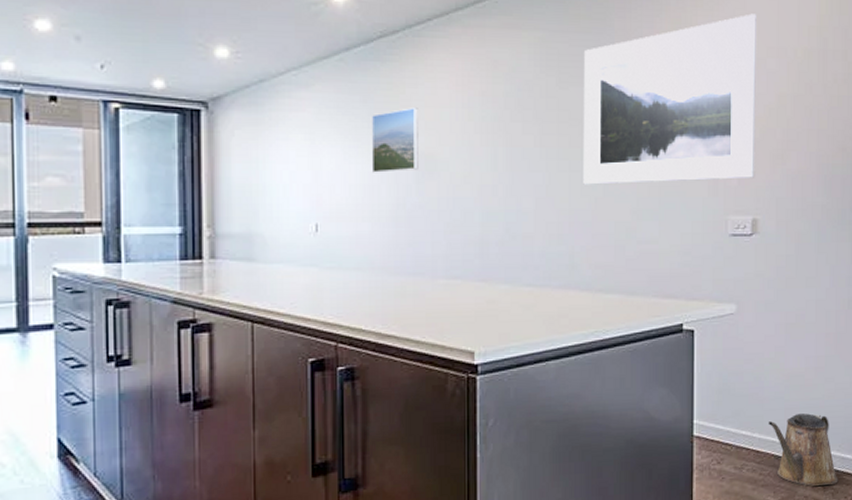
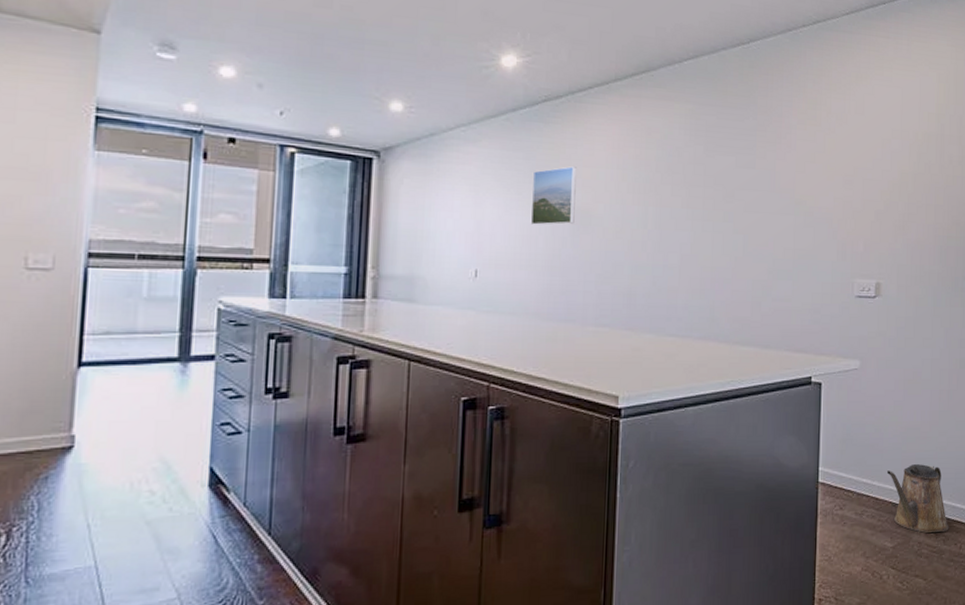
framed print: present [583,13,758,185] -> none [725,99,884,246]

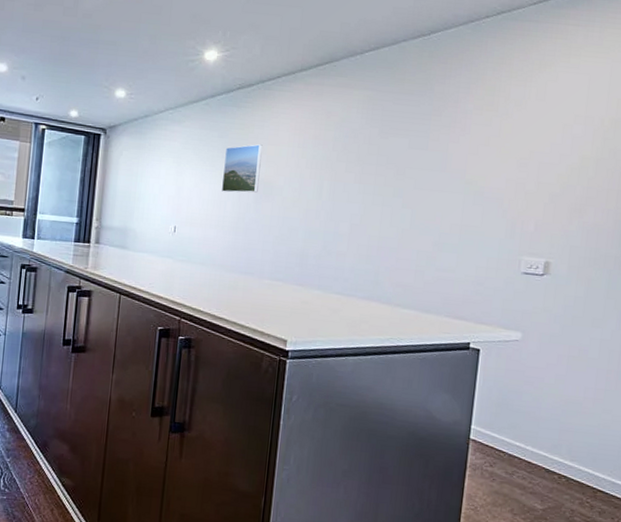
watering can: present [886,464,949,533] -> none [541,436,607,505]

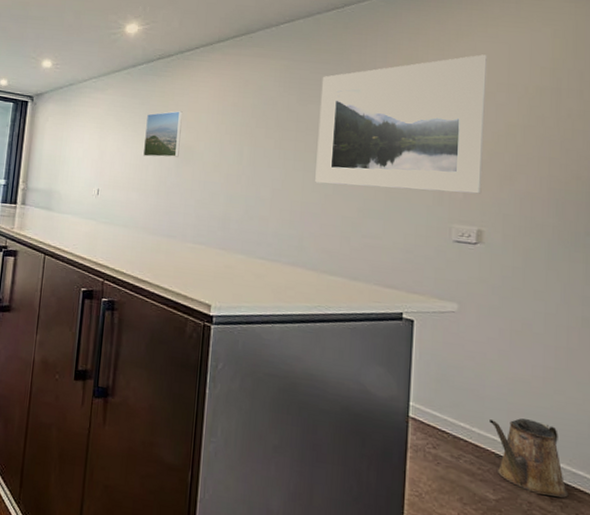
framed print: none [393,85,568,227] -> present [315,54,488,194]
watering can: none [541,436,607,505] -> present [488,418,569,498]

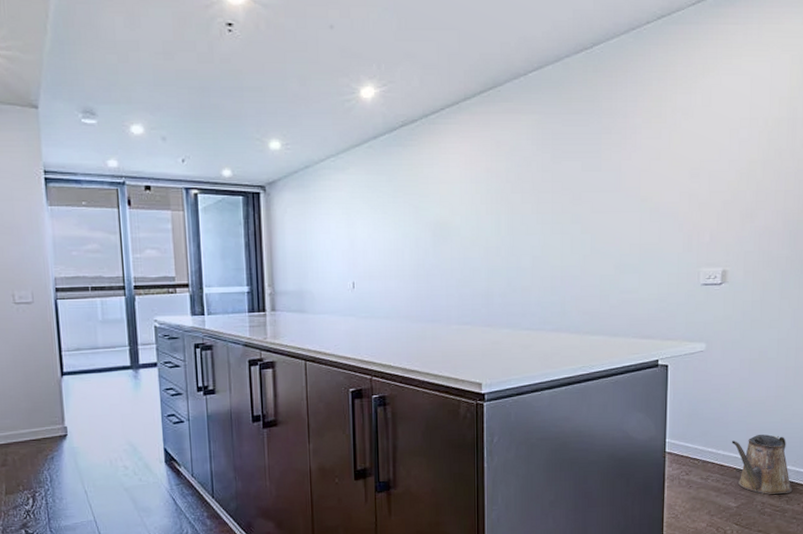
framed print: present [143,111,183,158] -> none [396,184,435,239]
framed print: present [315,54,488,194] -> none [573,89,732,245]

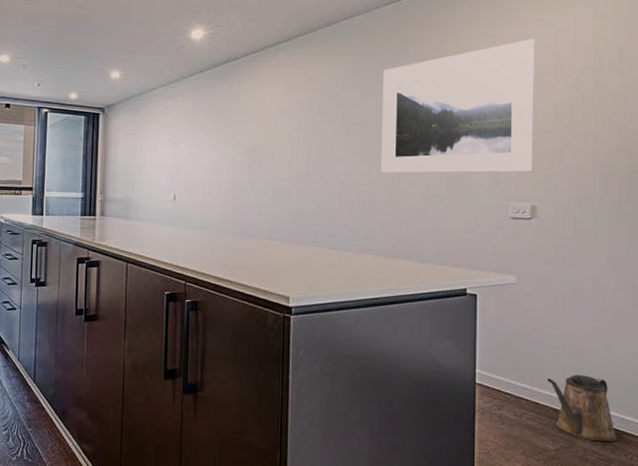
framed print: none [573,89,732,245] -> present [381,39,536,174]

